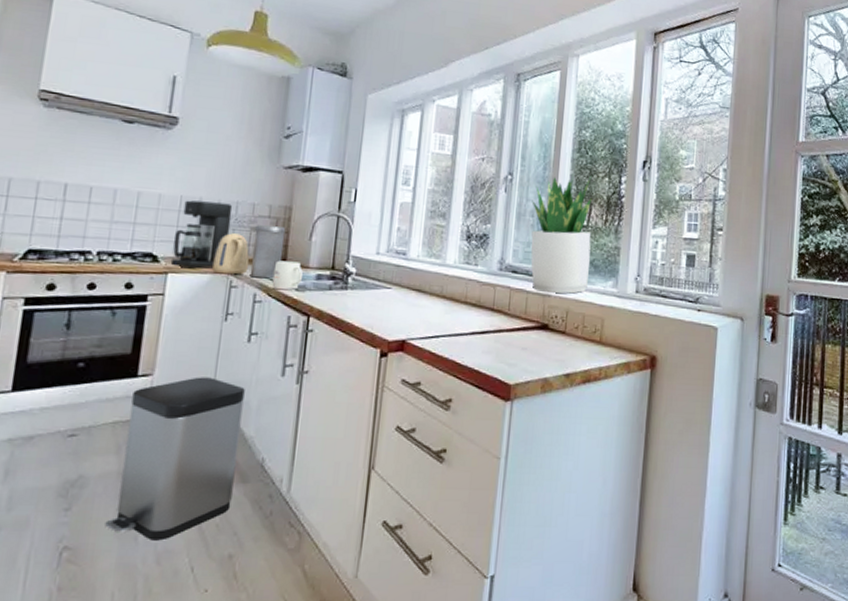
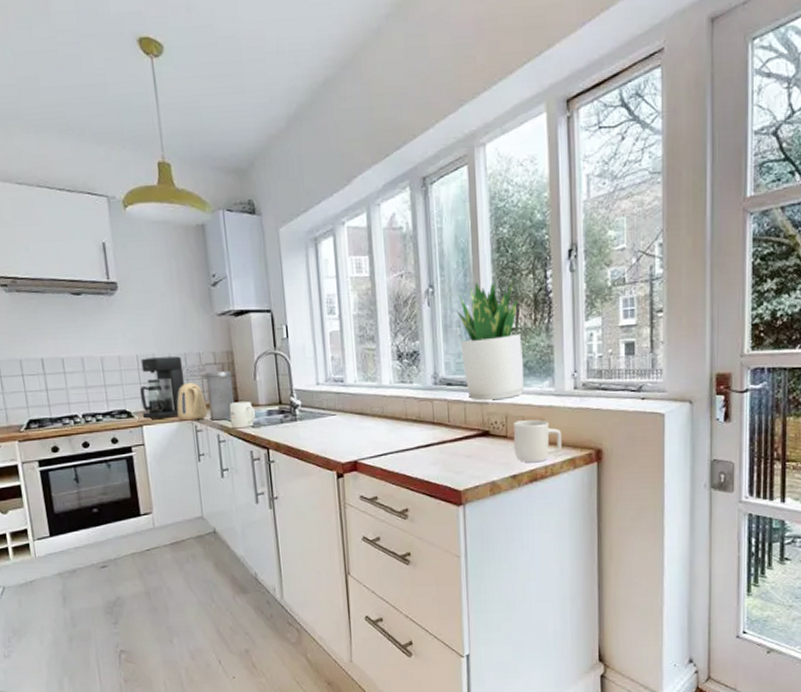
pedal bin: present [105,377,245,541] -> none [140,510,238,642]
mug: none [570,318,620,363] -> present [513,420,563,463]

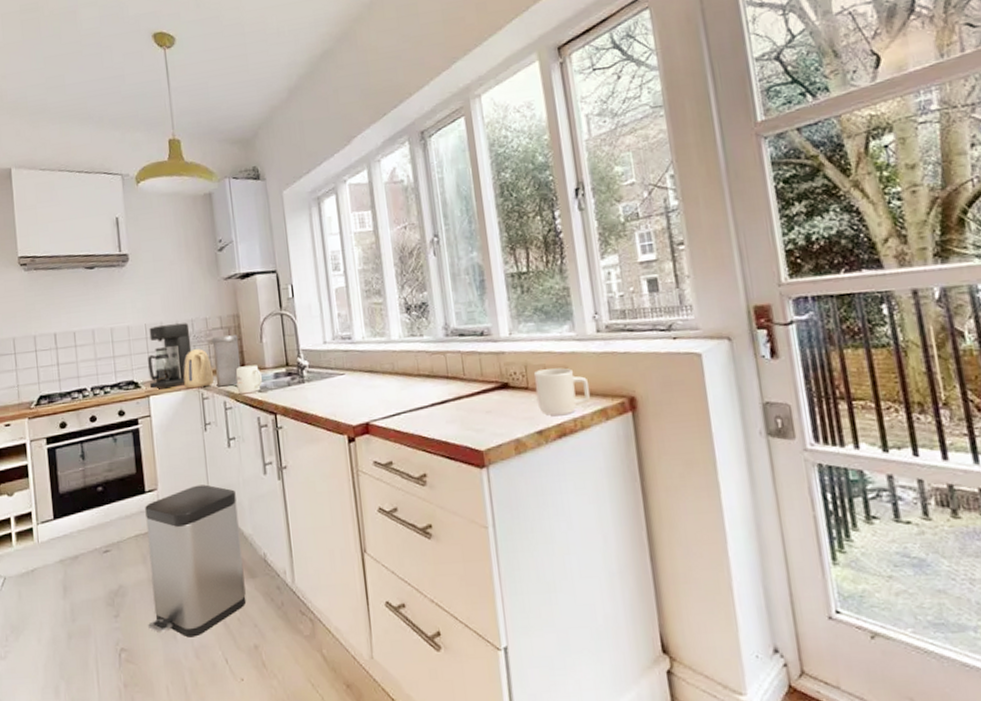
pedal bin: none [140,510,238,642] -> present [145,484,247,638]
planter: present [456,274,524,401] -> none [463,217,542,351]

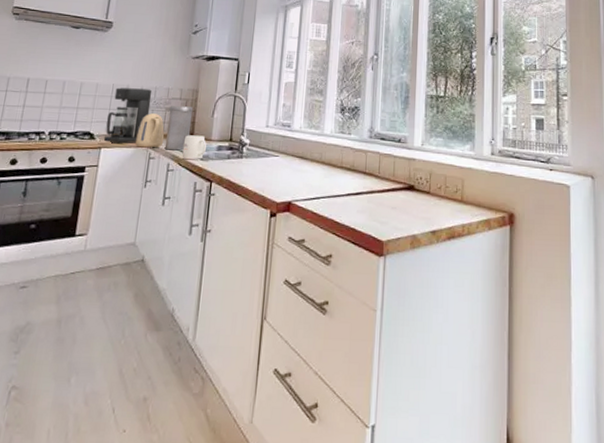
pedal bin: present [145,484,247,638] -> none [45,236,159,383]
mug: present [533,367,591,416] -> none [435,179,479,221]

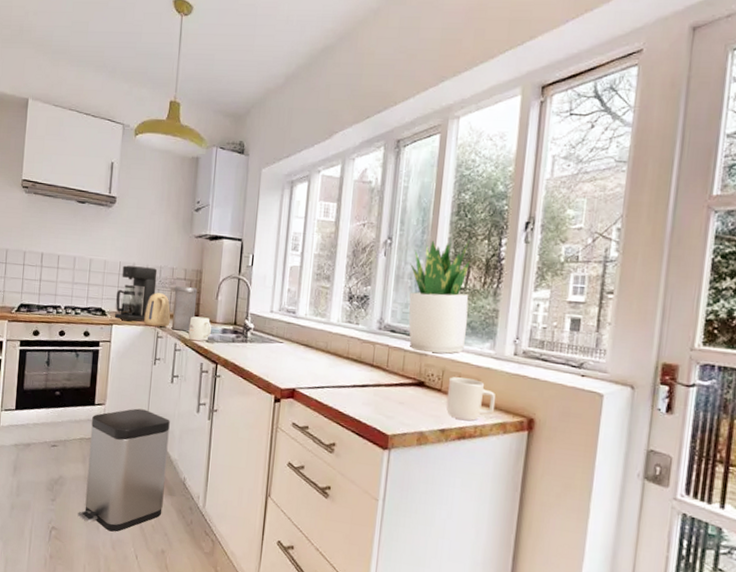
pedal bin: none [45,236,159,383] -> present [77,408,170,532]
planter: none [395,51,449,158] -> present [408,236,471,354]
mug: none [435,179,479,221] -> present [445,377,496,421]

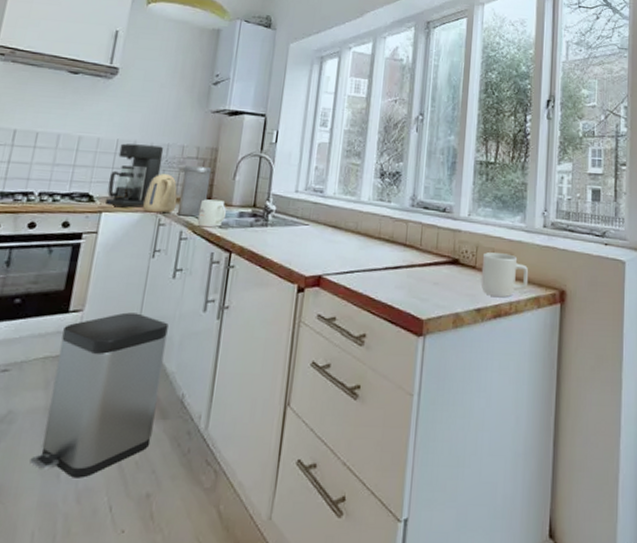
planter: present [408,236,471,354] -> none [441,113,499,230]

